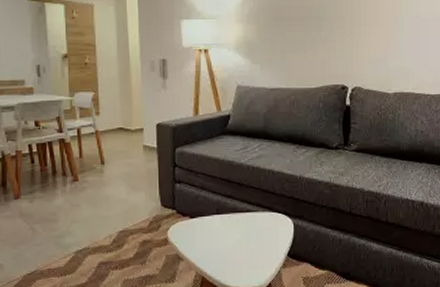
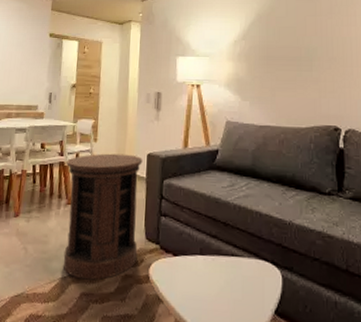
side table: none [68,126,154,250] -> present [63,153,143,280]

